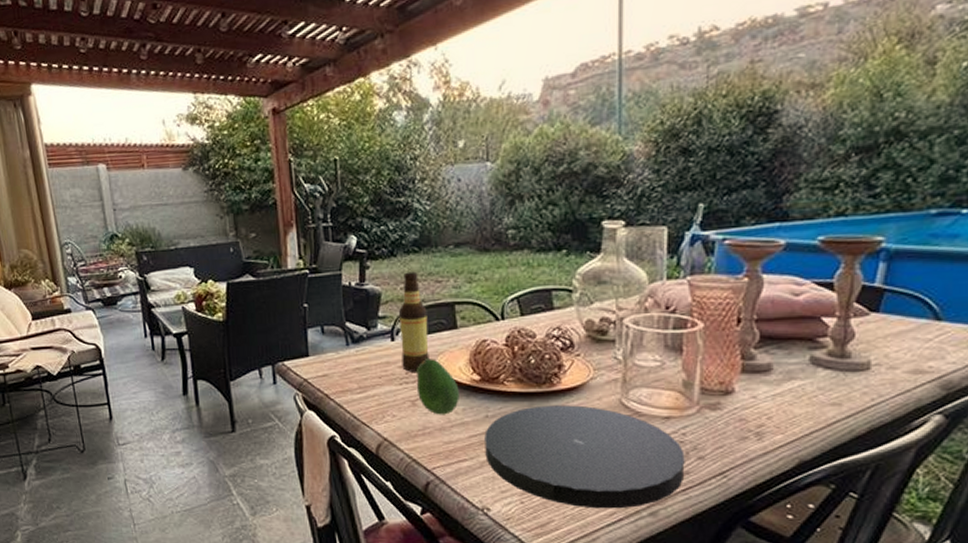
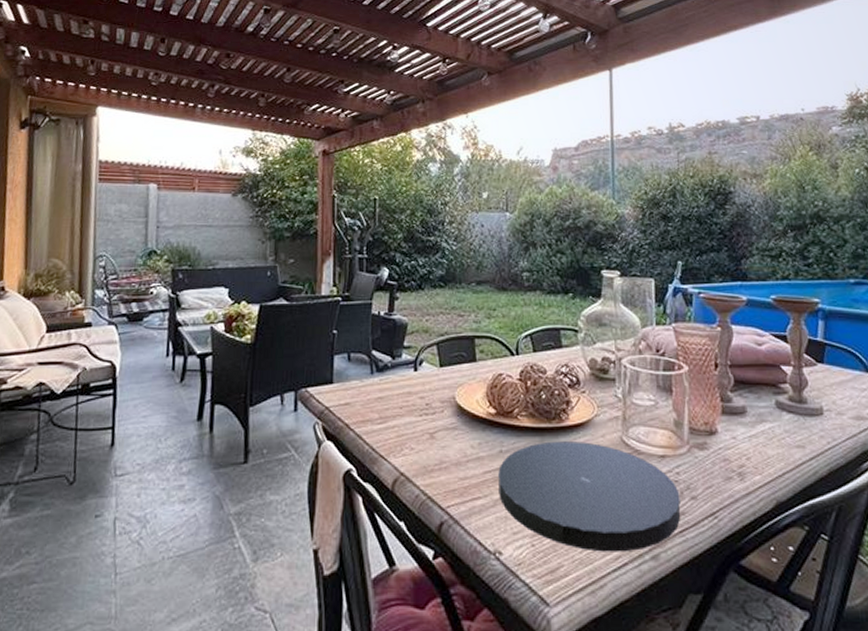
bottle: present [399,271,429,372] -> none [423,305,449,403]
fruit: present [416,357,459,415] -> none [435,389,476,449]

